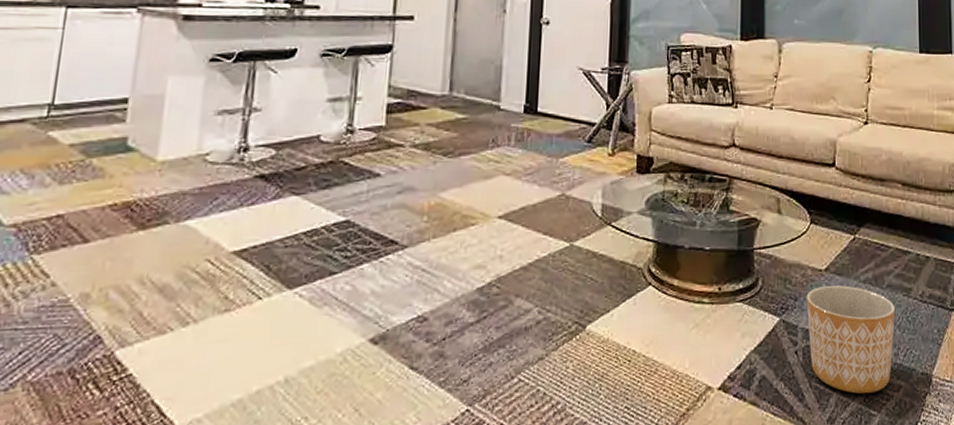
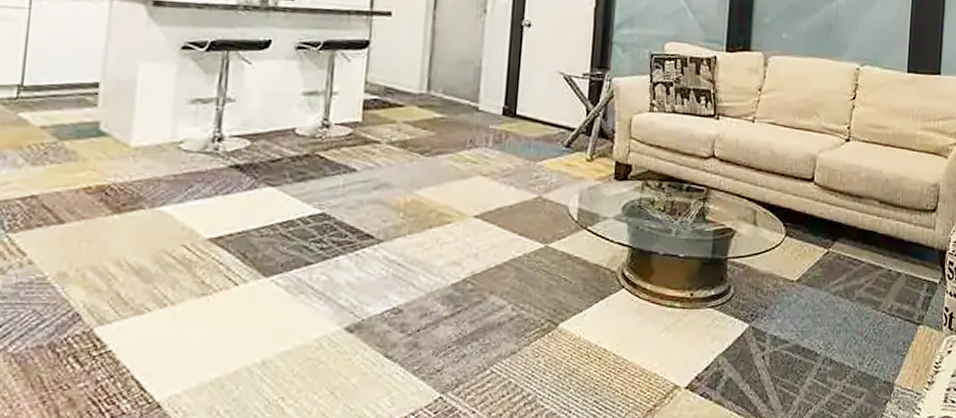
planter: present [806,285,895,394] -> none [776,297,863,399]

